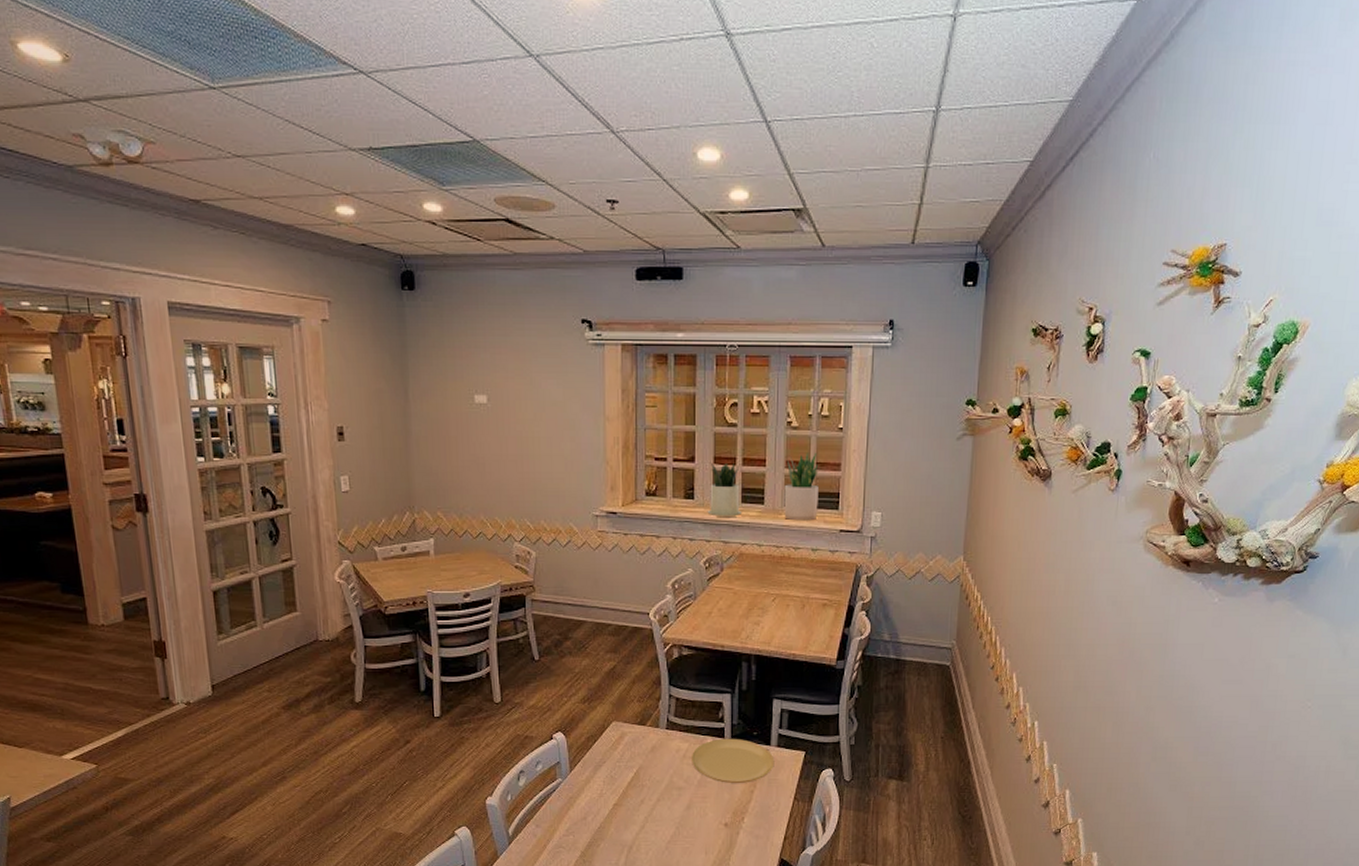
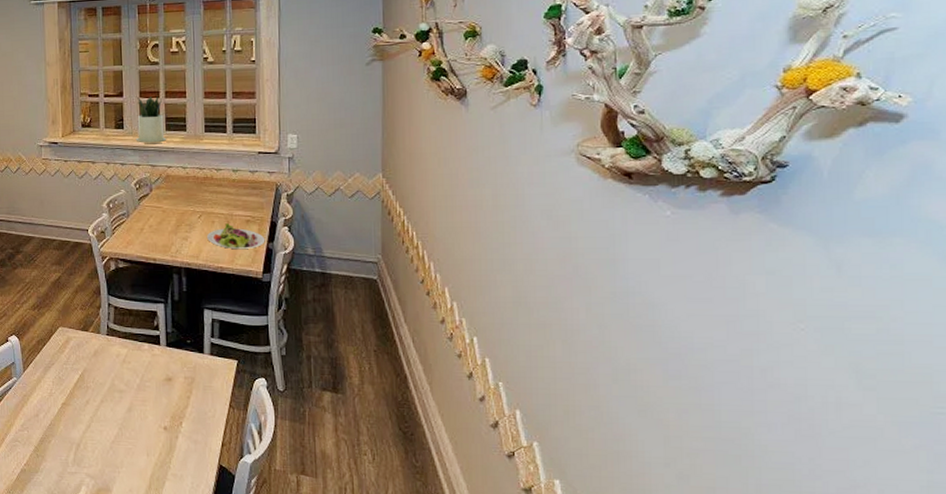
plate: present [692,738,775,783] -> none [131,345,209,389]
salad plate: none [781,607,842,635] -> present [207,223,265,250]
planter: present [784,452,820,521] -> none [204,83,236,145]

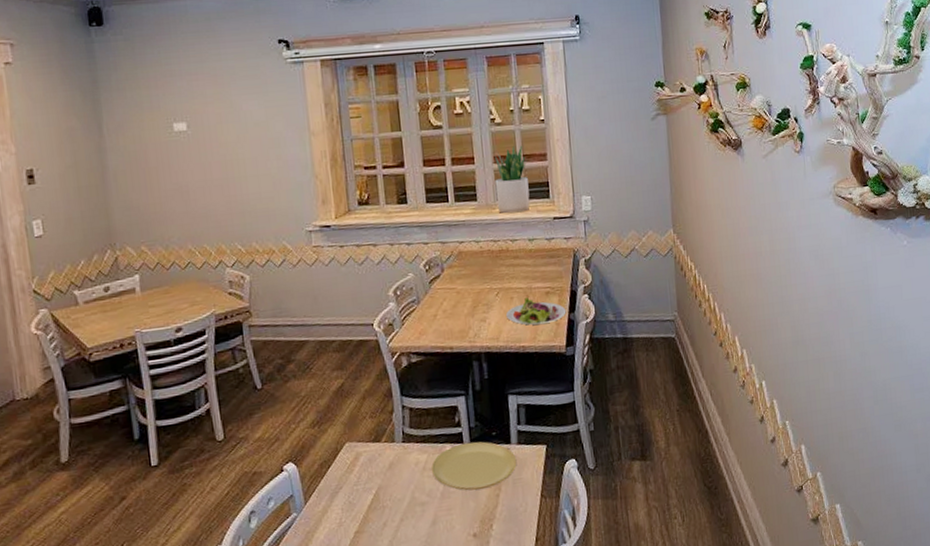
plate: none [131,345,209,389] -> present [431,441,517,491]
planter: present [135,96,167,143] -> none [421,164,457,219]
planter: none [204,83,236,145] -> present [495,145,530,214]

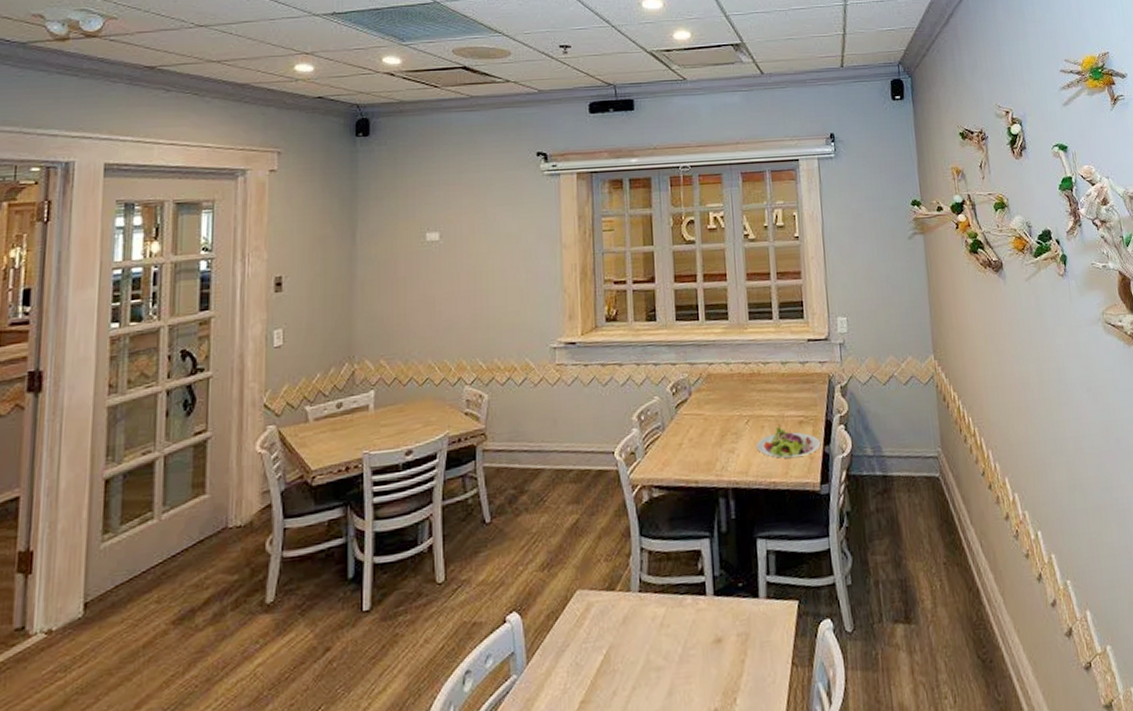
plate: present [431,441,517,491] -> none [670,593,766,654]
planter: present [495,145,530,214] -> none [747,262,783,335]

